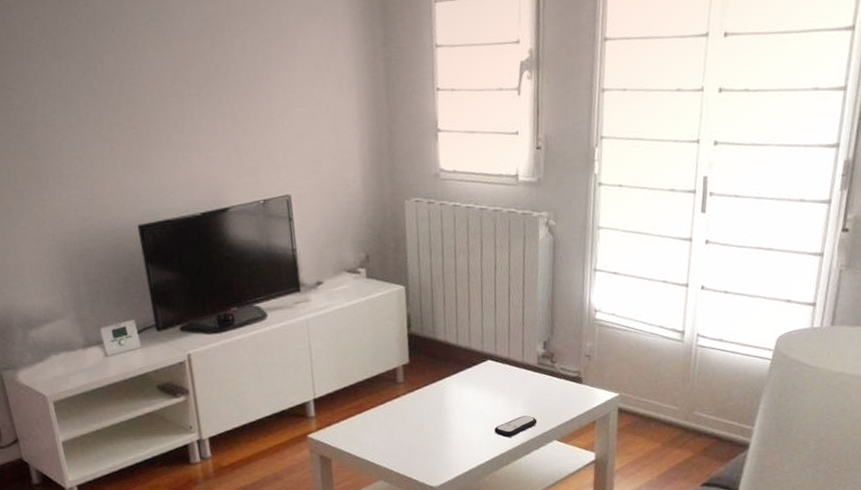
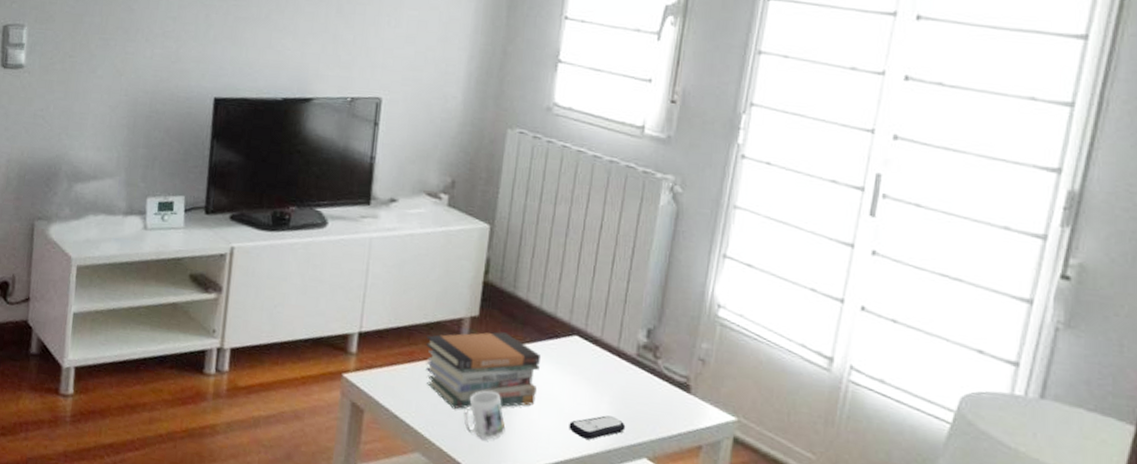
book stack: none [370,371,466,440] -> present [425,332,540,409]
mug: none [411,419,446,457] -> present [463,390,506,440]

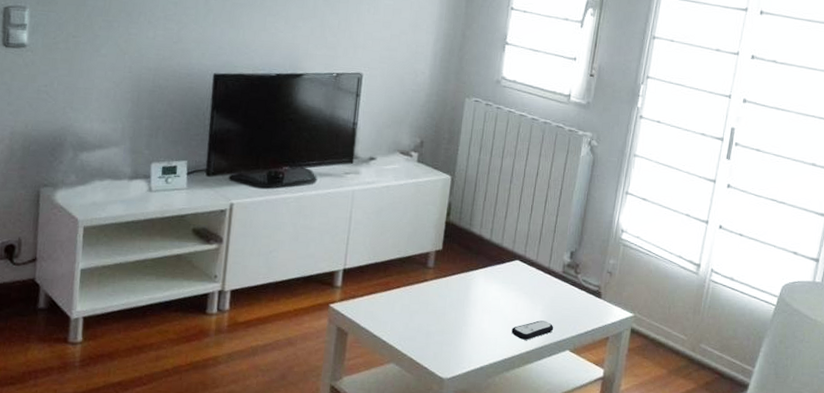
book stack: present [425,332,540,409] -> none [398,261,490,325]
mug: present [463,390,506,440] -> none [429,308,463,347]

